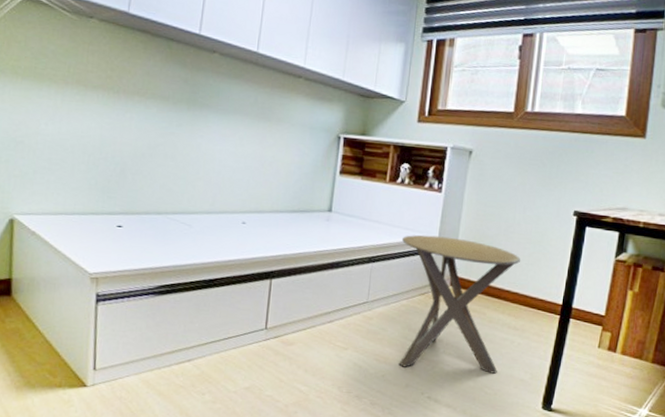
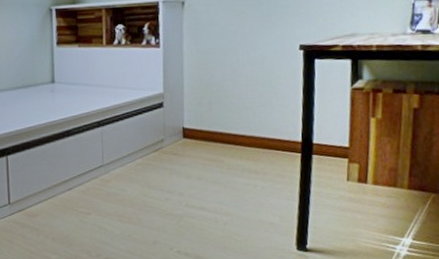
side table: present [399,234,520,374] -> none [127,90,251,225]

